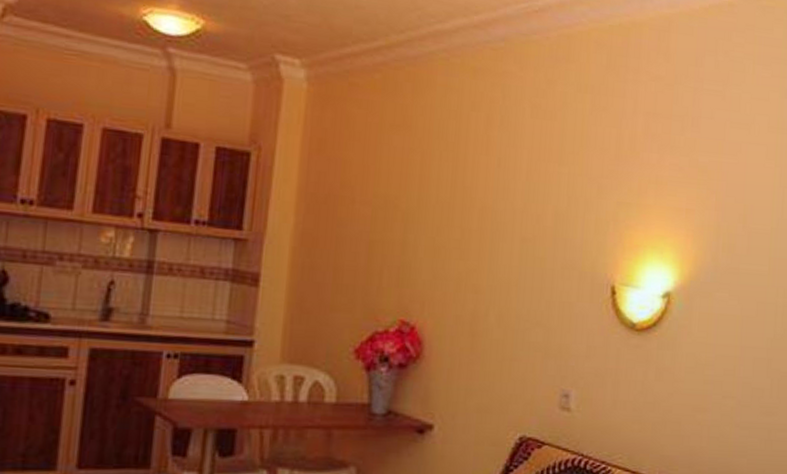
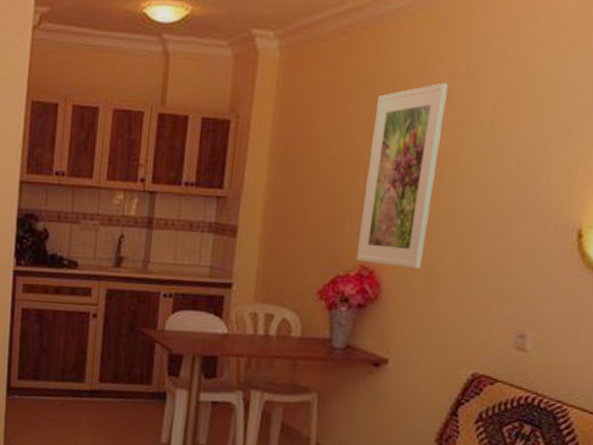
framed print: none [395,131,484,324] -> present [356,82,448,268]

